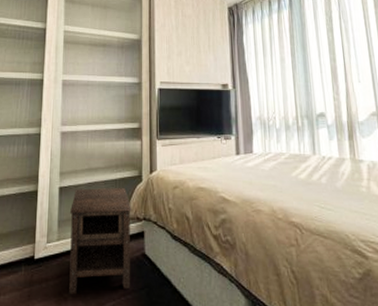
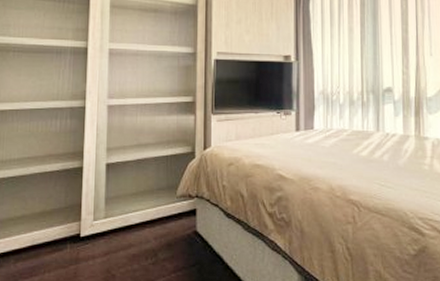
nightstand: present [69,187,131,295] -> none [117,164,183,272]

